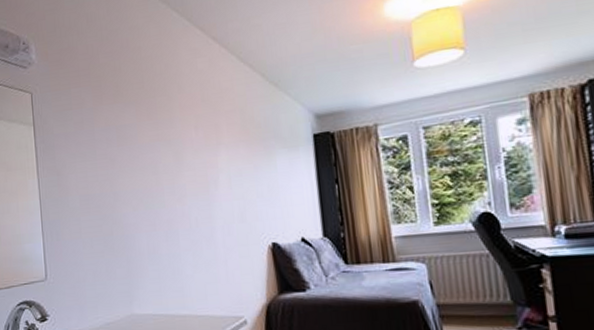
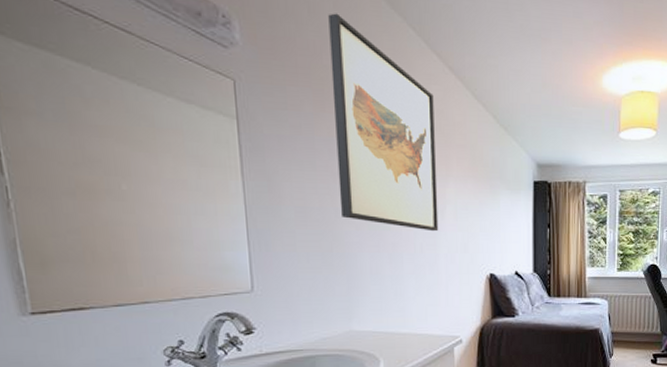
wall art: none [103,16,213,204] -> present [328,13,439,232]

